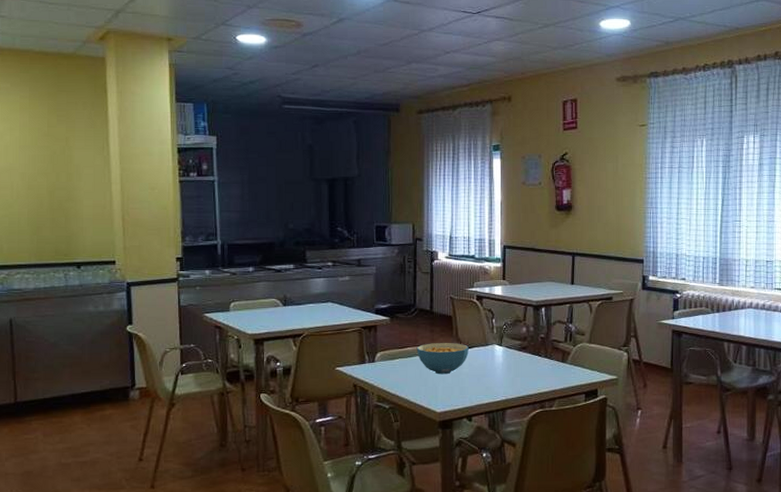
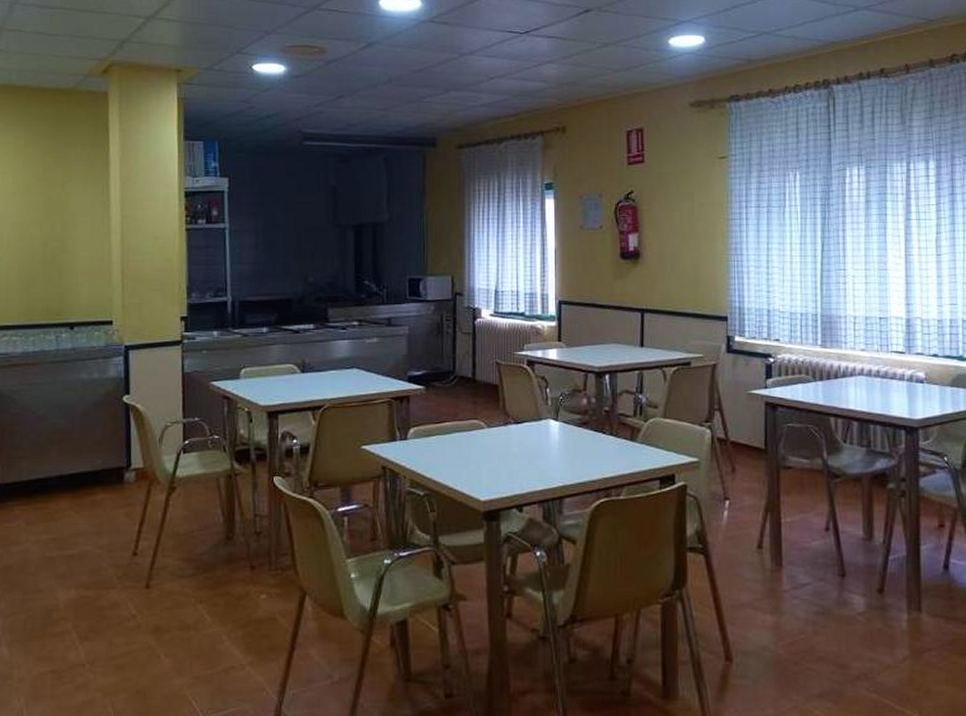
cereal bowl: present [416,343,469,375] -> none [456,417,518,455]

